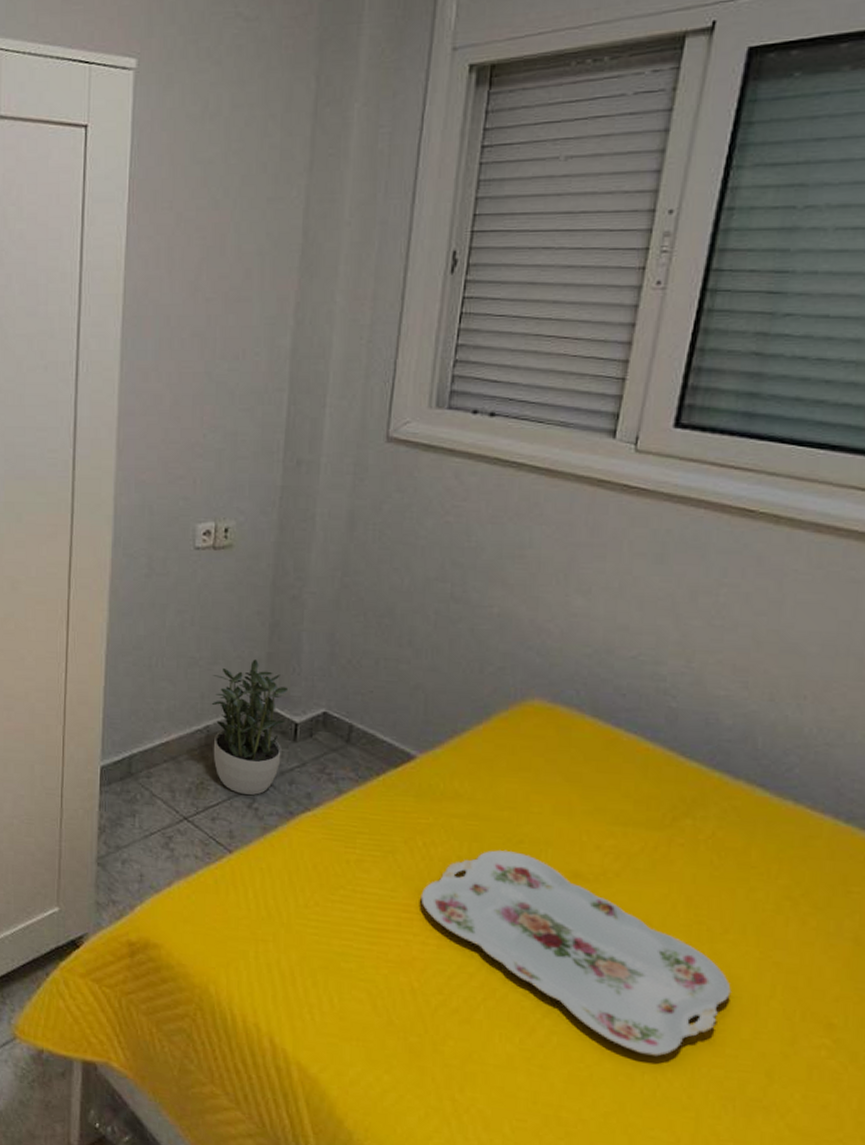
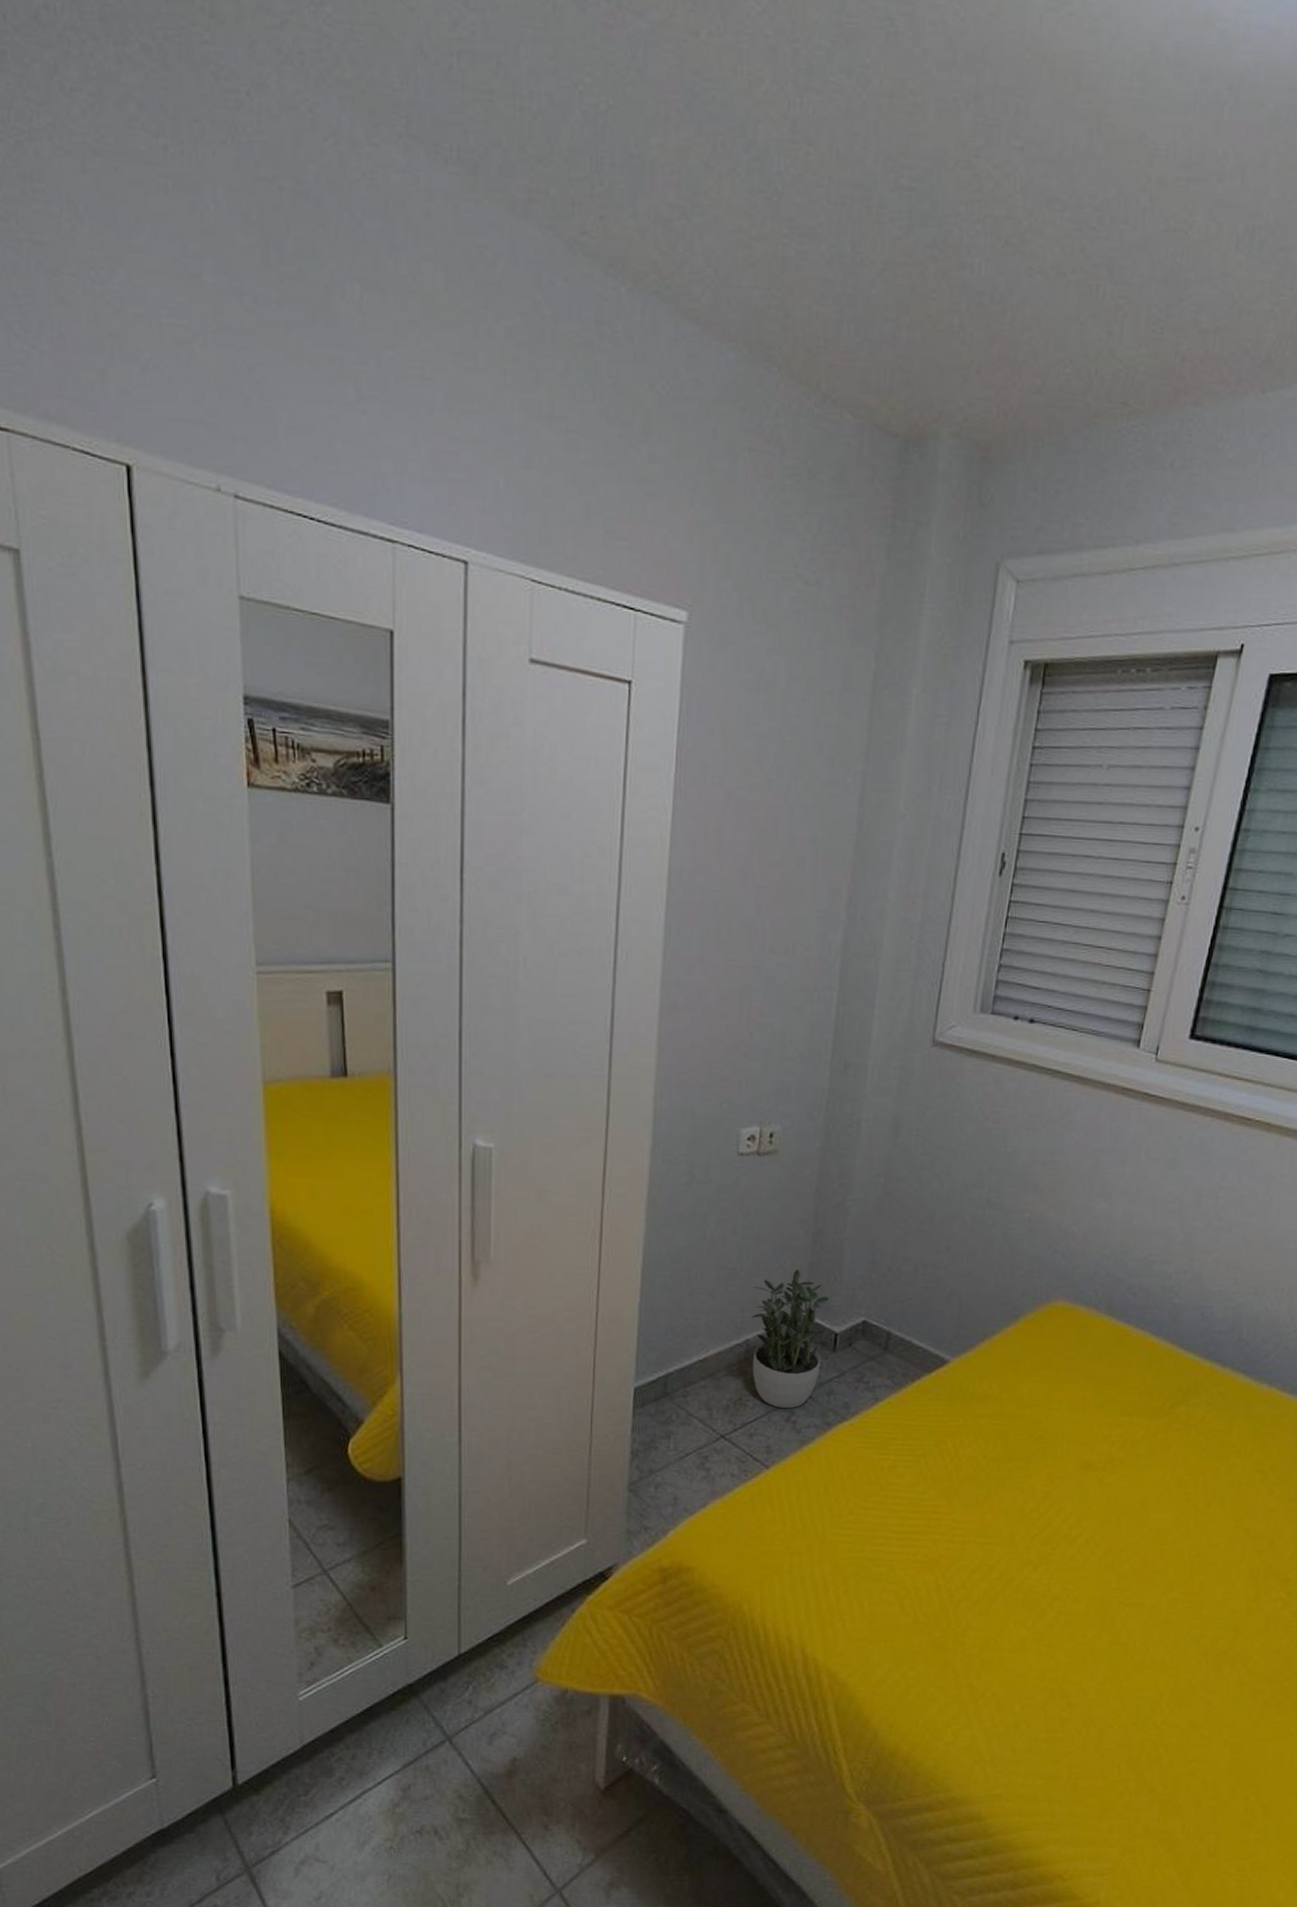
serving tray: present [420,850,731,1057] -> none [948,1447,1210,1624]

